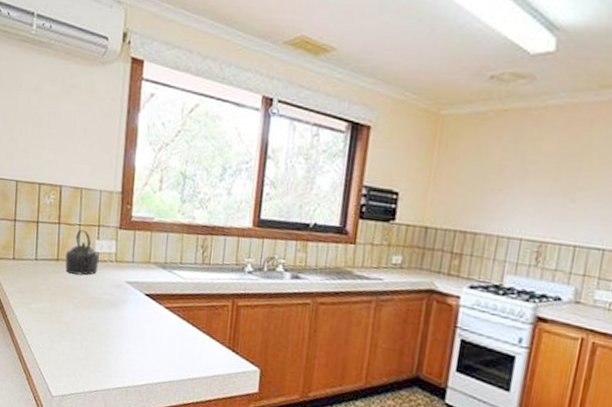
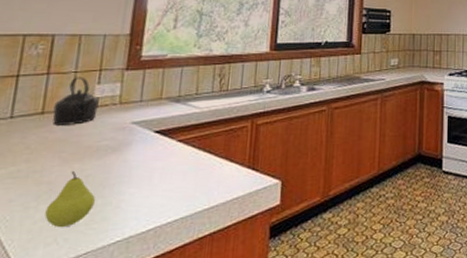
fruit: none [65,316,101,365] -> present [44,170,96,228]

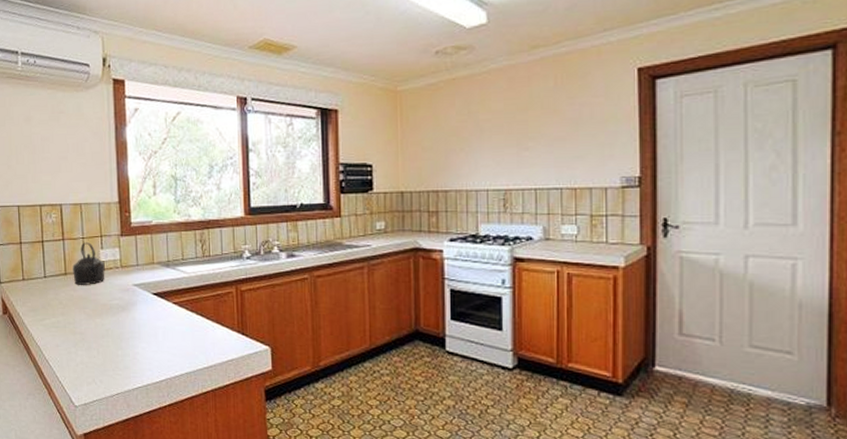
fruit: present [44,170,96,228] -> none [83,324,117,371]

